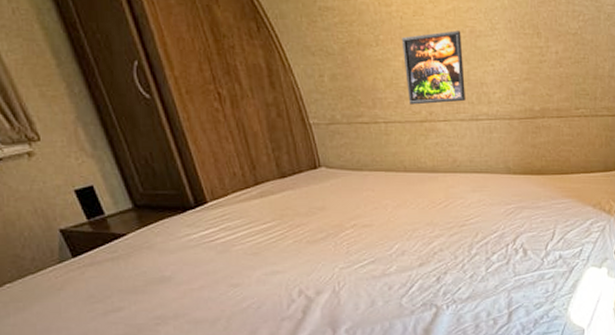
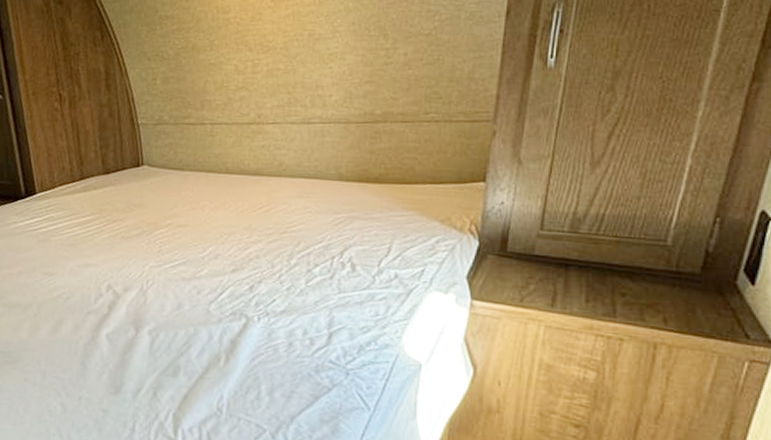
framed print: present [401,30,465,105] -> none [236,34,299,107]

